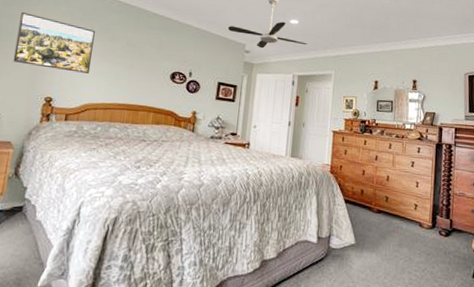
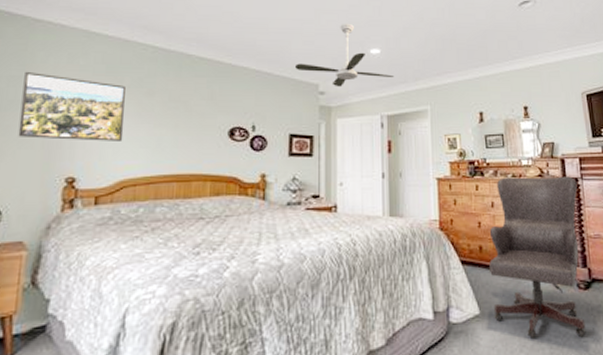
chair: none [366,137,450,275] -> present [489,176,586,338]

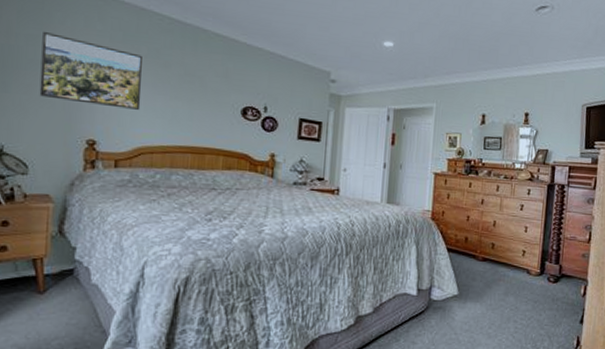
ceiling fan: present [296,23,395,87] -> none [309,11,405,77]
chair: present [489,176,586,338] -> none [470,178,563,322]

